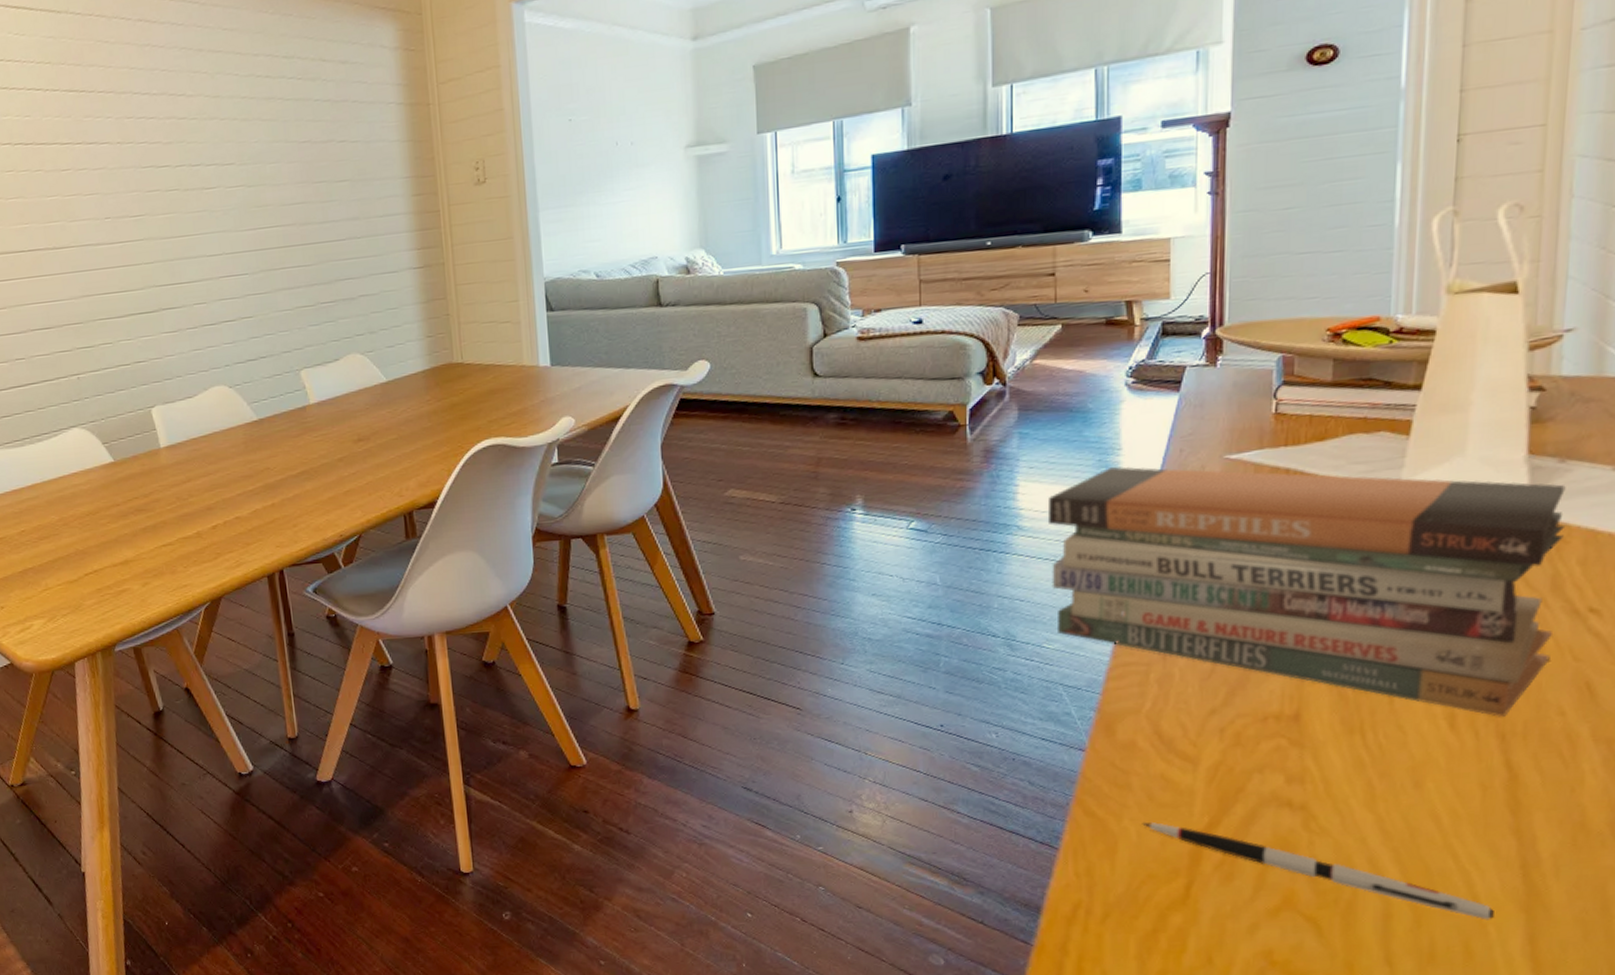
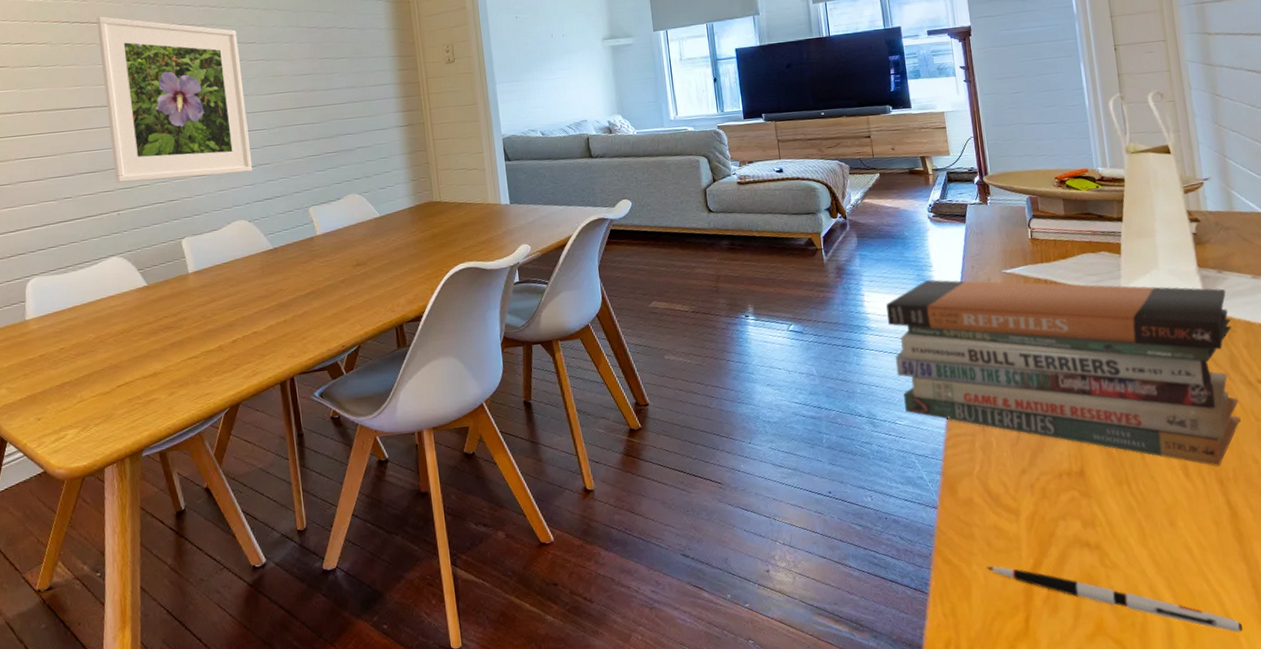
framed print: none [42,134,233,341] -> present [96,16,253,183]

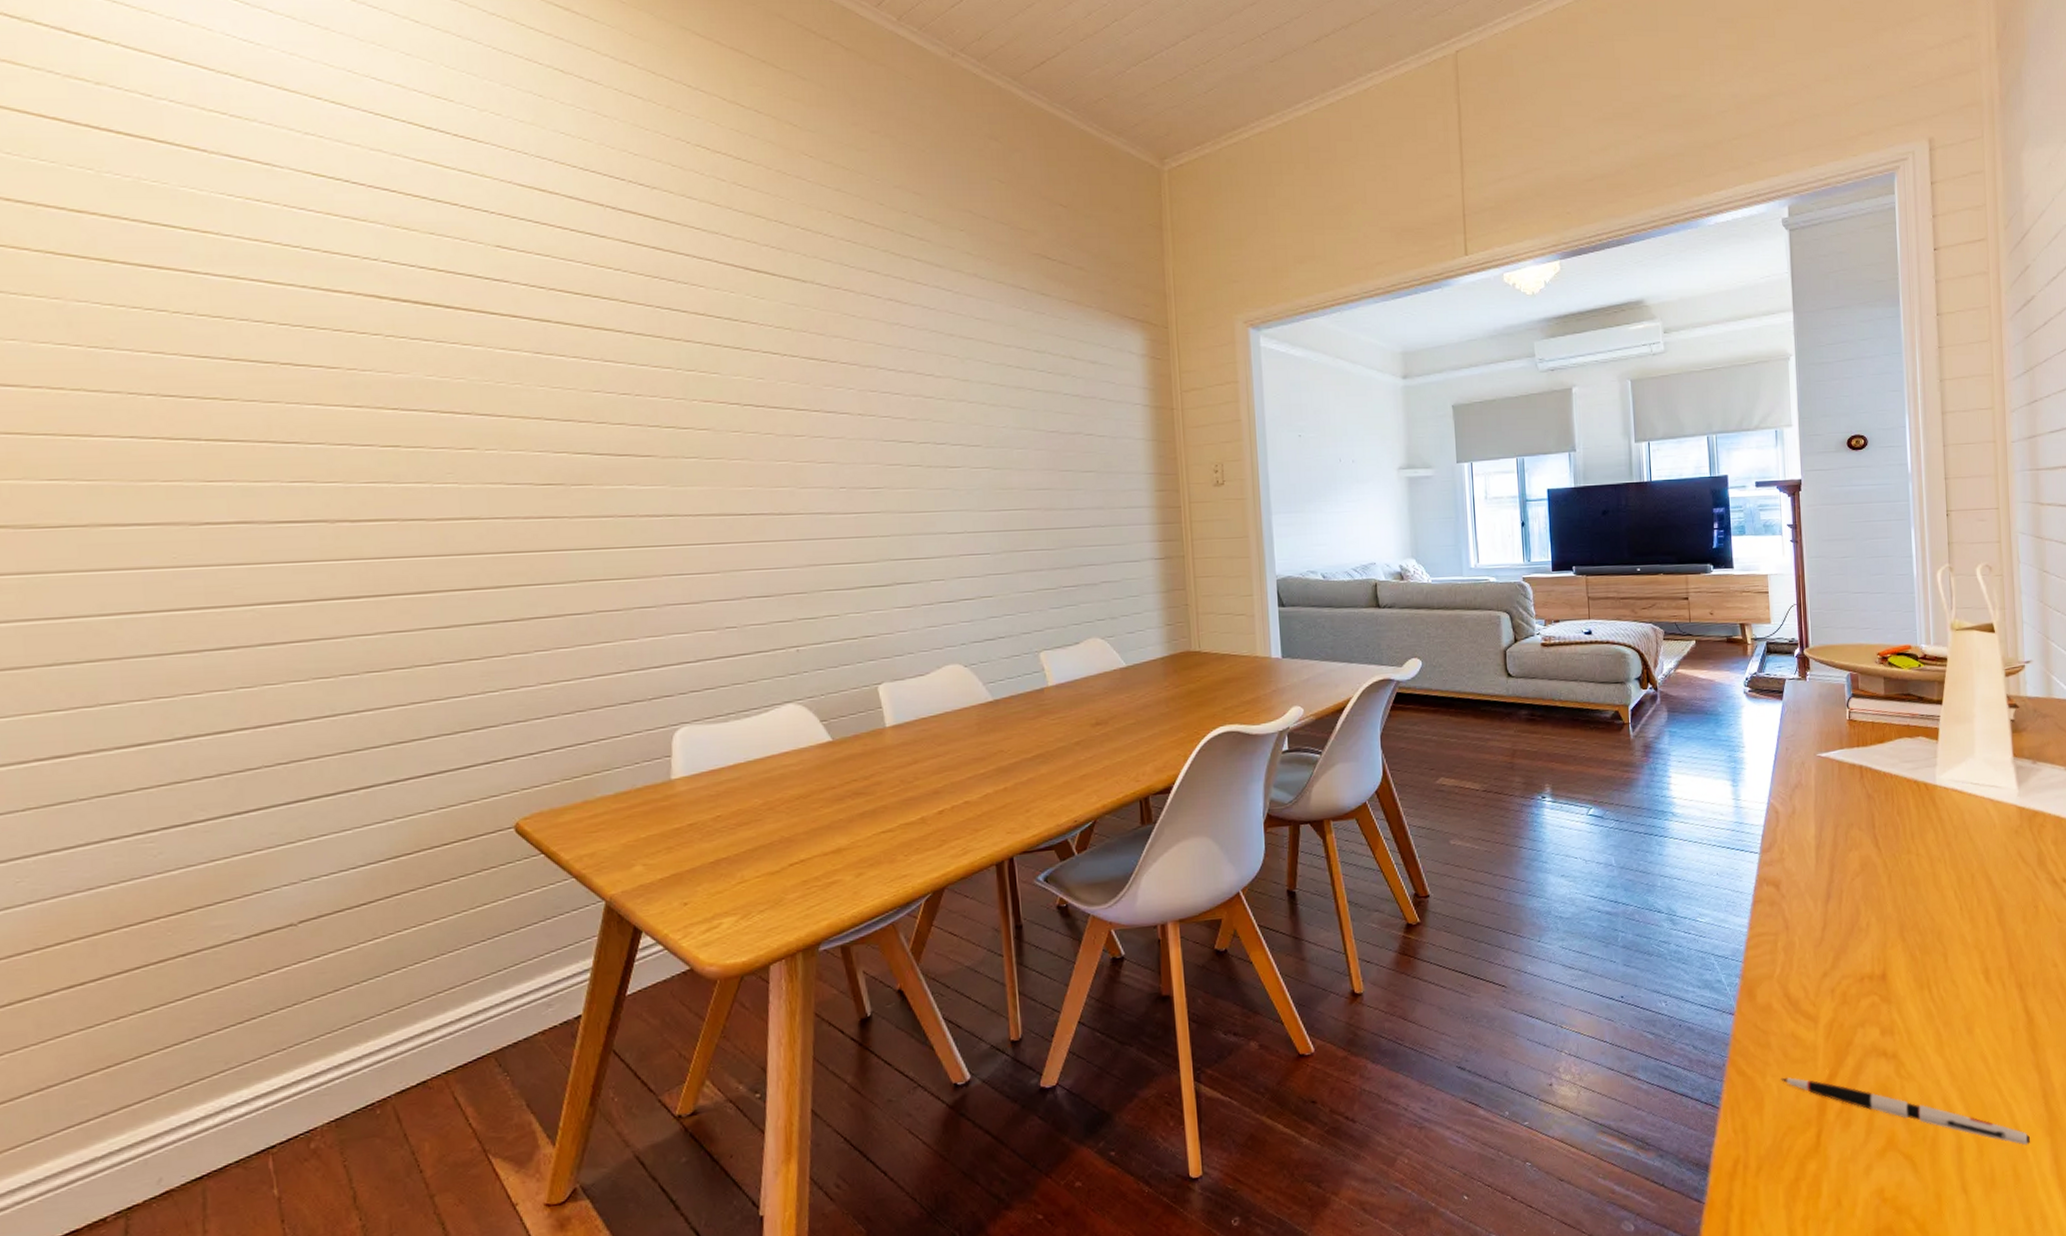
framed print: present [96,16,253,183] -> none [776,399,972,612]
book stack: present [886,279,1241,466] -> none [1693,761,2043,970]

